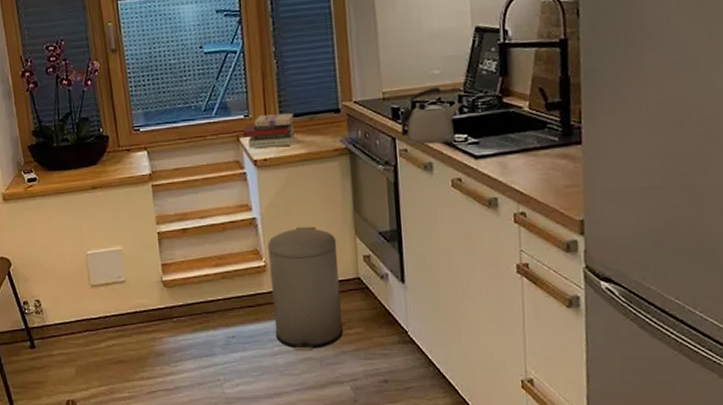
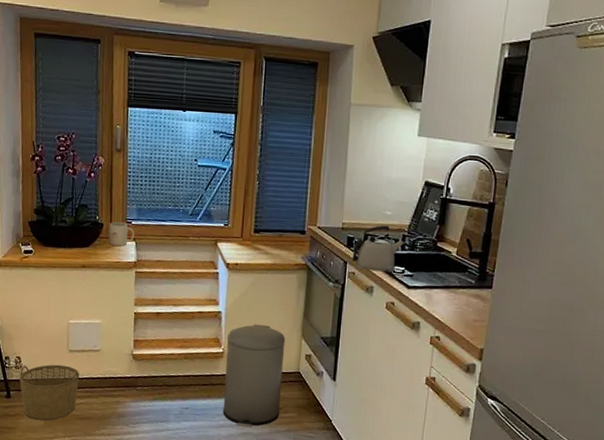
basket: none [41,303,108,370] -> present [19,364,79,421]
mug: none [115,130,146,160] -> present [108,221,135,247]
books: present [242,113,297,149] -> none [220,226,267,257]

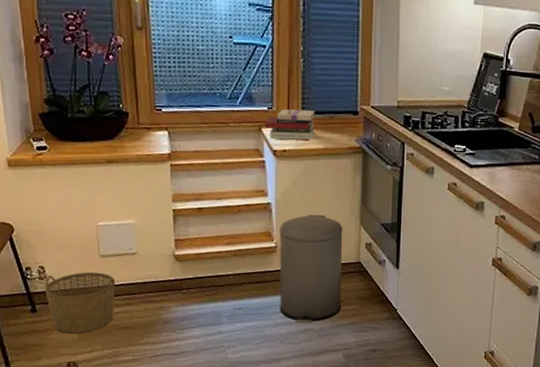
mug: present [108,221,135,247] -> none [135,109,167,138]
books: none [220,226,267,257] -> present [265,109,316,141]
kettle: present [352,225,405,273] -> none [410,101,465,152]

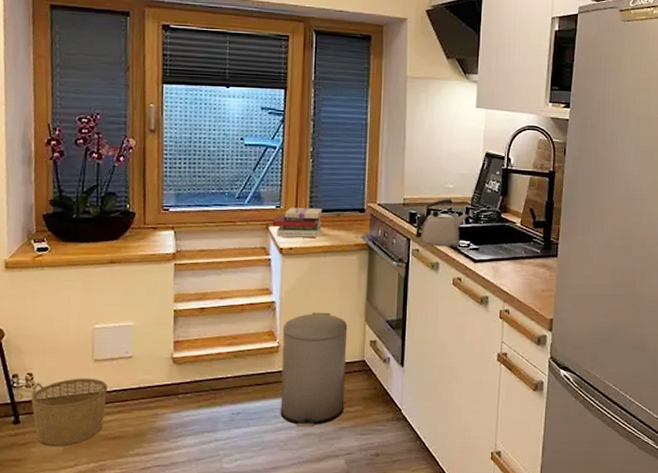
kettle: none [410,101,465,152] -> present [415,199,468,247]

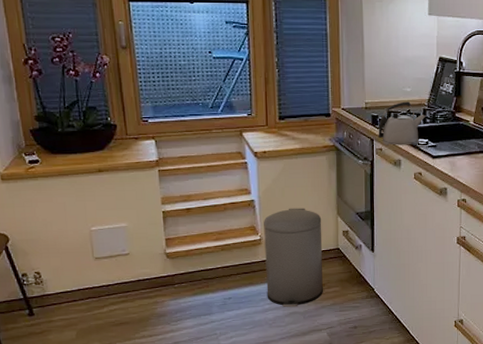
basket: present [31,378,107,446] -> none [41,274,110,333]
books: present [272,208,323,239] -> none [245,115,293,143]

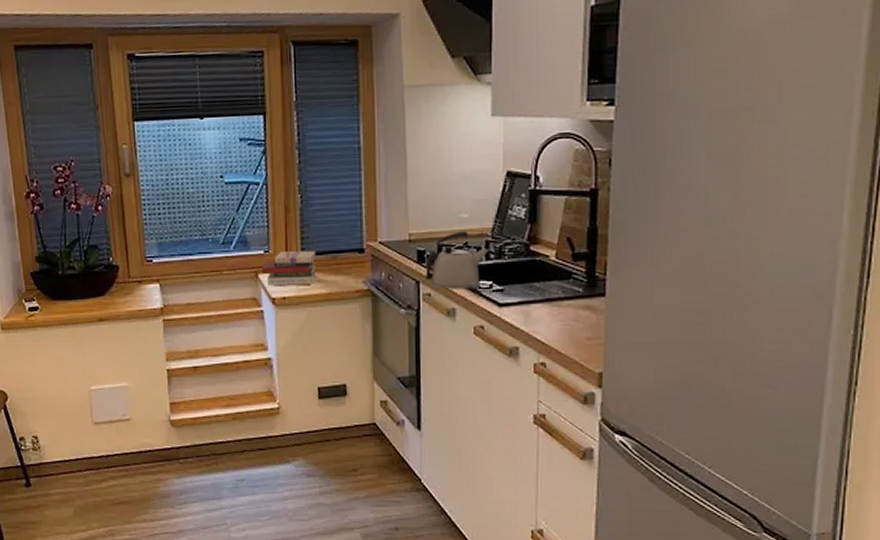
books: none [245,115,293,143] -> present [261,251,319,287]
pedal bin: present [264,208,323,308] -> none [283,369,355,497]

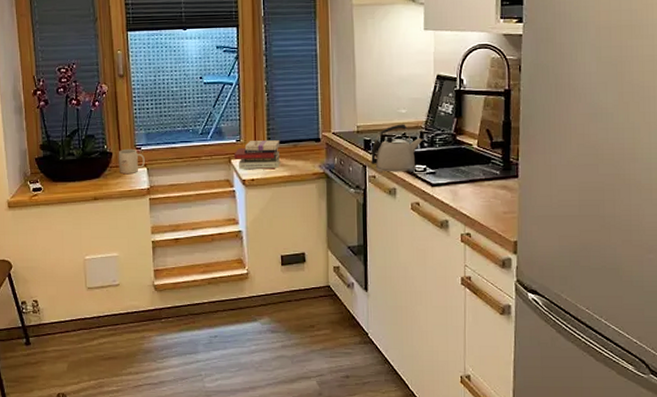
mug: none [126,261,158,292] -> present [118,148,146,175]

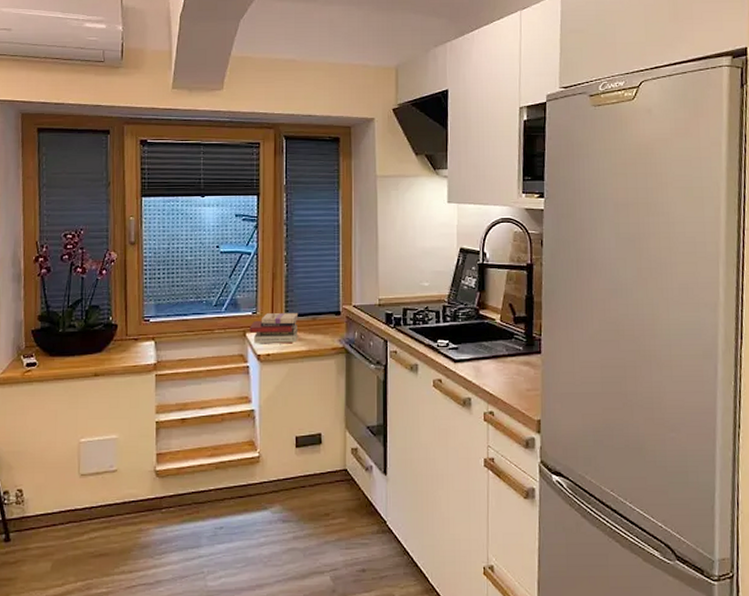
mug: present [118,148,146,175] -> none [123,320,154,349]
kettle: present [371,124,423,173] -> none [393,297,446,348]

